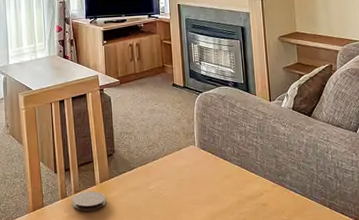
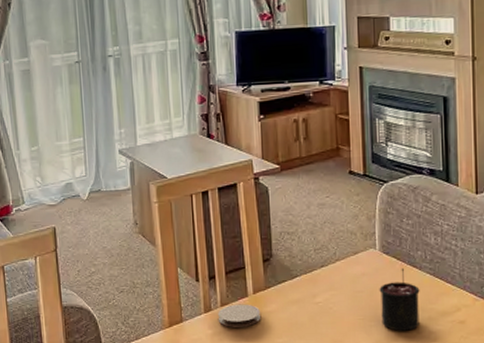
candle: none [199,161,231,212] -> present [379,268,420,331]

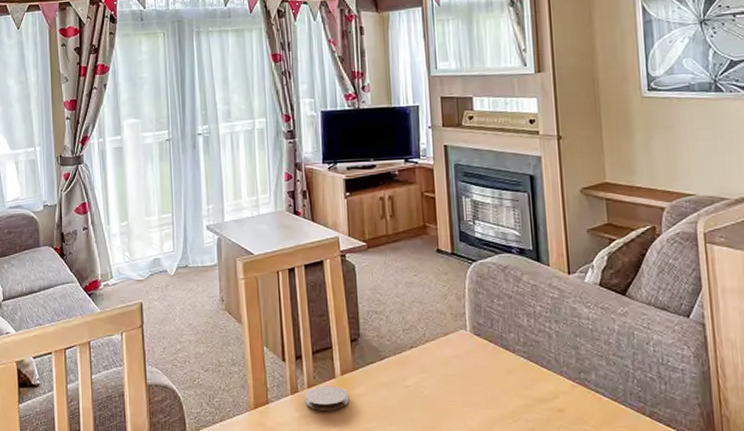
candle: present [379,268,420,331] -> none [471,351,515,418]

